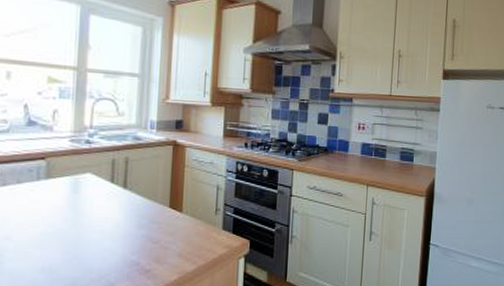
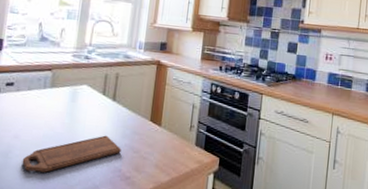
cutting board: none [17,227,138,275] -> present [22,135,121,173]

